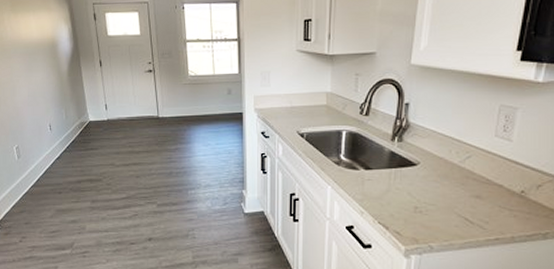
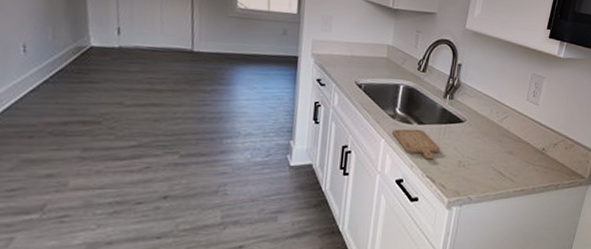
chopping board: none [339,175,393,206] -> present [392,129,441,160]

